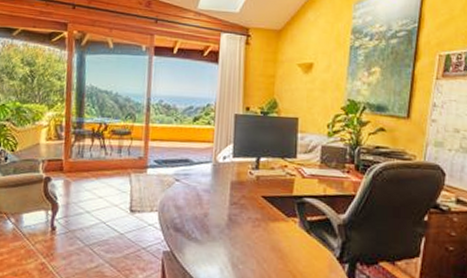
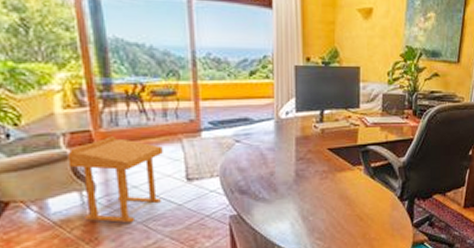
side table: none [42,166,114,245] -> present [67,136,163,223]

